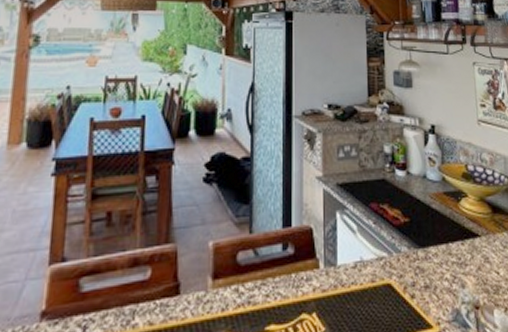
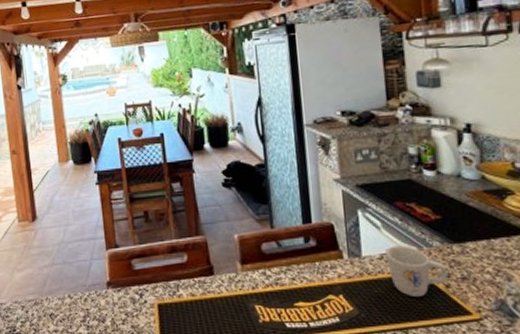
mug: none [358,251,414,311] -> present [385,245,448,297]

